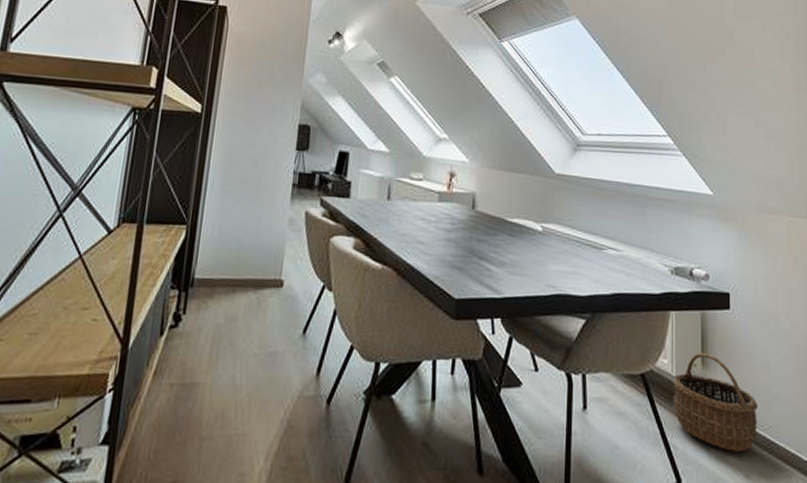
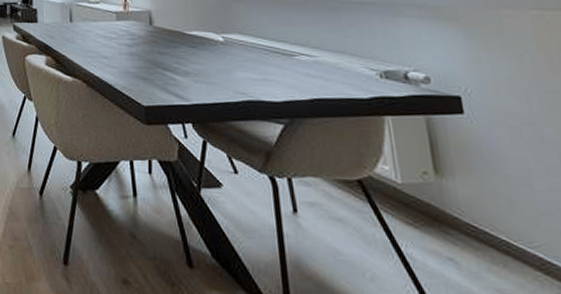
wicker basket: present [673,353,758,453] -> none [399,160,524,270]

